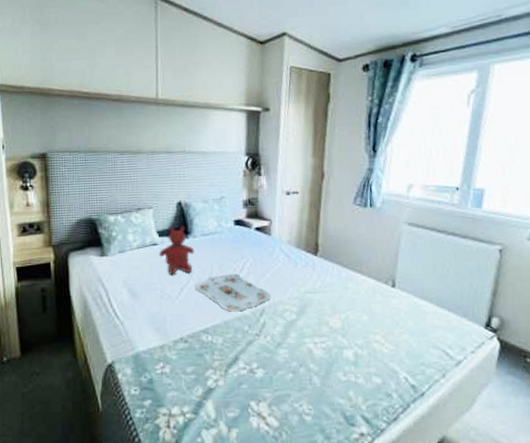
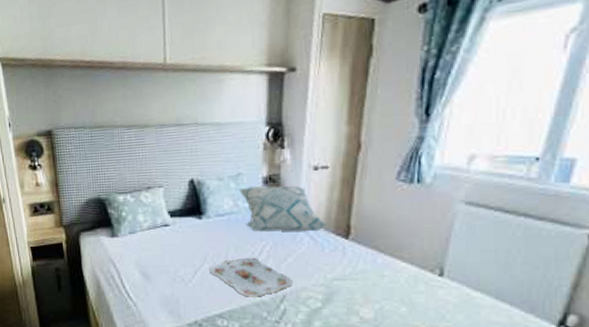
teddy bear: present [159,225,195,276] -> none [171,205,209,258]
decorative pillow: none [222,208,299,250] -> present [239,185,327,232]

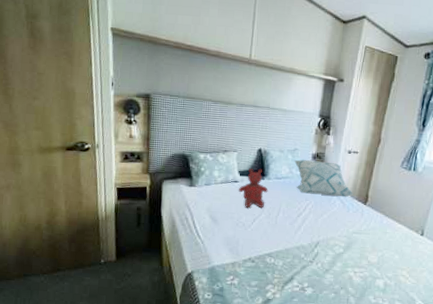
teddy bear: none [171,205,209,258] -> present [239,168,268,208]
serving tray: present [209,257,293,297] -> none [265,211,325,242]

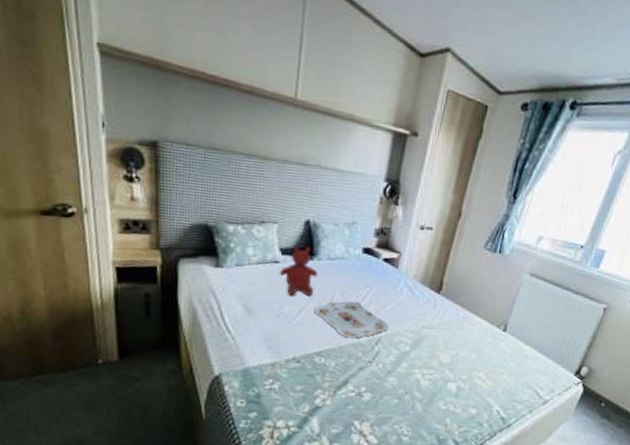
serving tray: none [265,211,325,242] -> present [314,301,389,339]
decorative pillow: present [294,159,353,197] -> none [352,235,424,284]

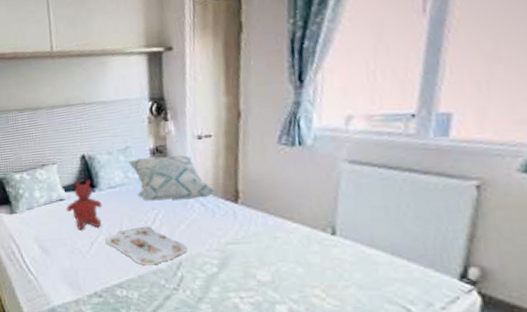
decorative pillow: none [352,235,424,284] -> present [128,155,216,201]

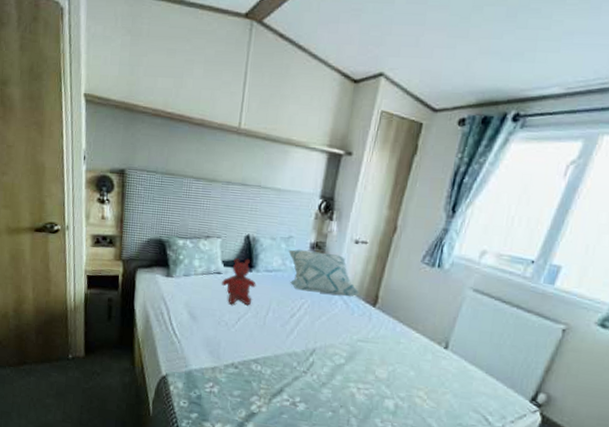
serving tray: present [105,226,187,266] -> none [251,311,323,348]

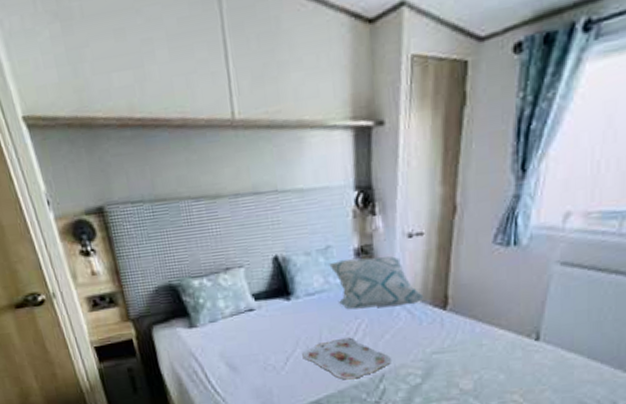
teddy bear: present [222,258,256,306] -> none [257,285,299,344]
serving tray: none [251,311,323,348] -> present [302,338,391,380]

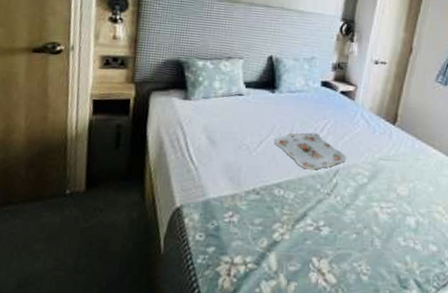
decorative pillow: present [329,256,424,310] -> none [311,70,380,116]

